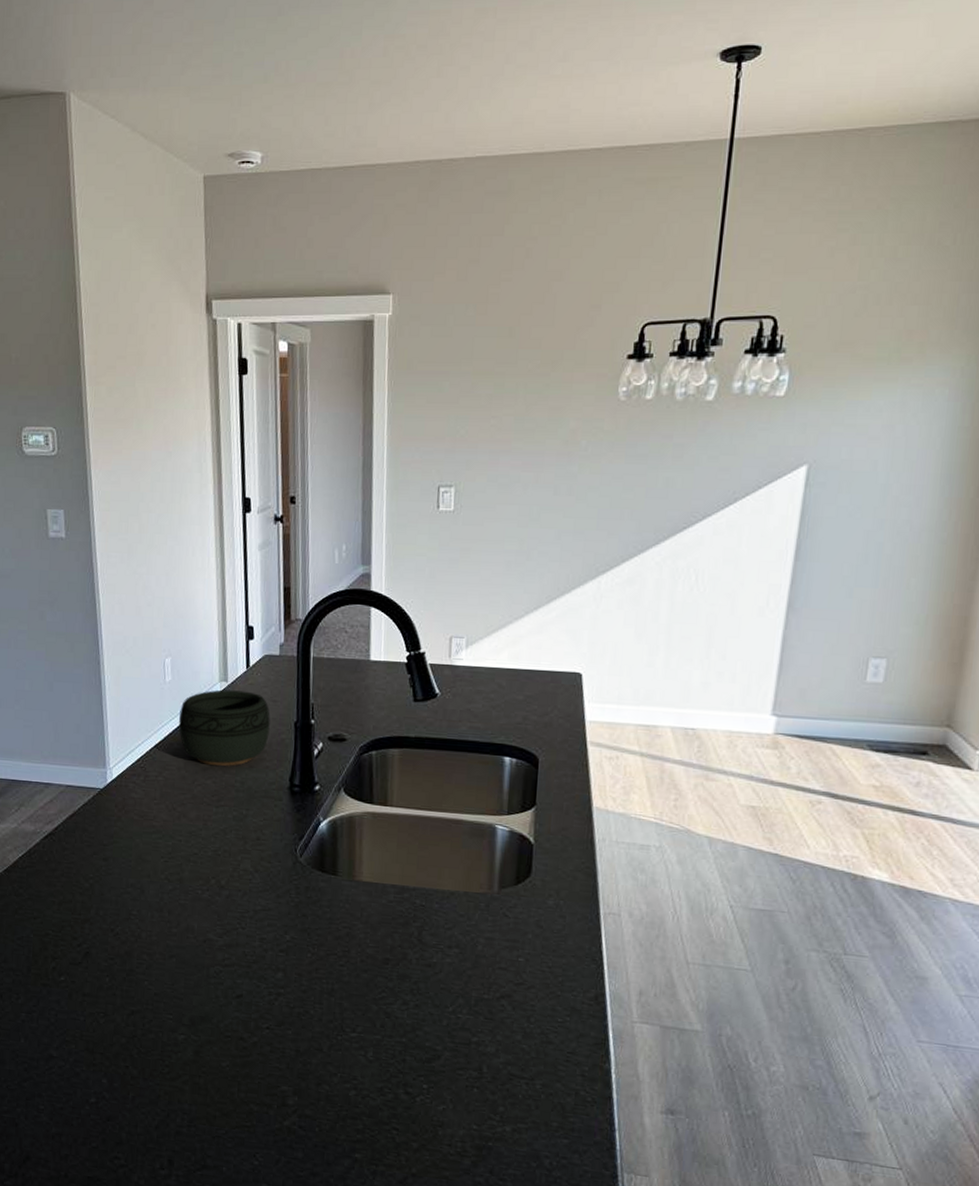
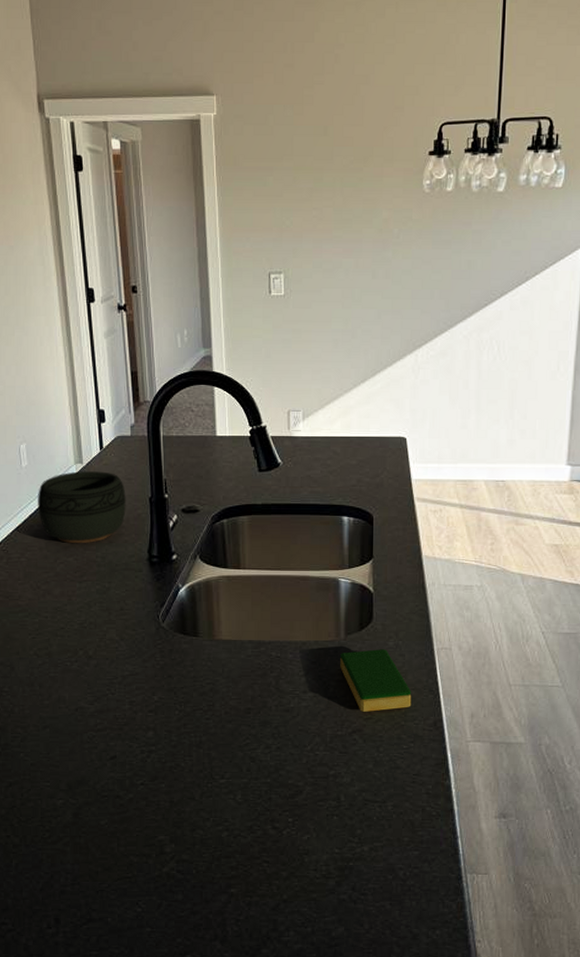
dish sponge: none [491,907,571,977] -> present [340,649,412,712]

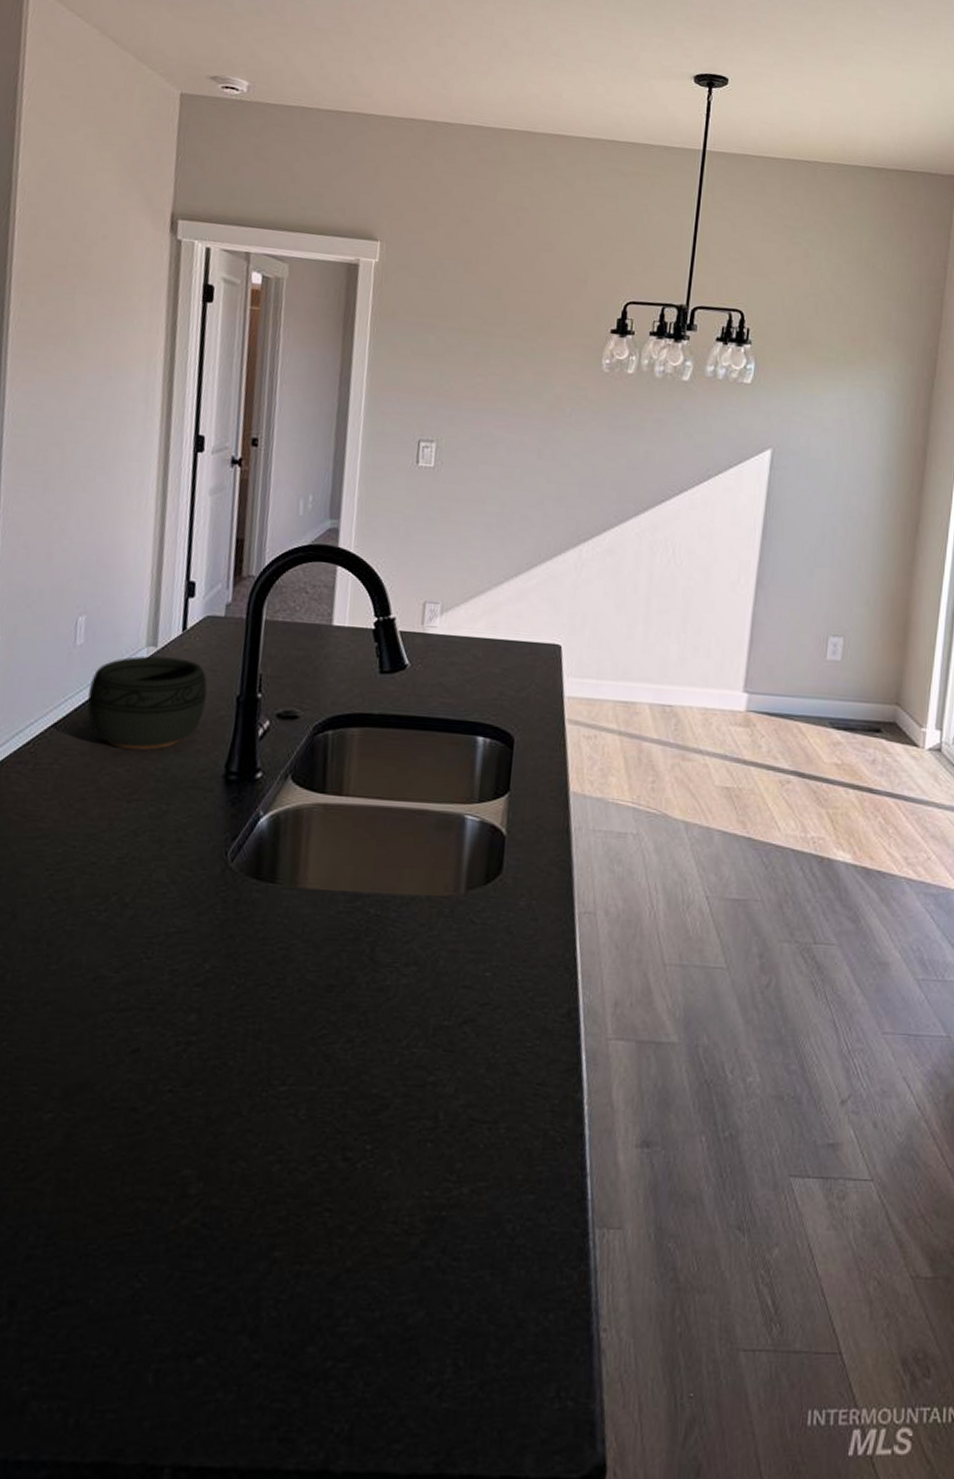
dish sponge: present [340,649,412,712] -> none [455,910,543,995]

